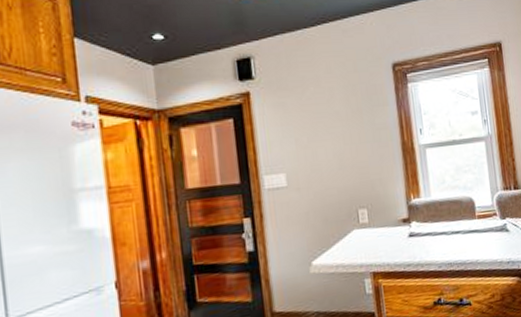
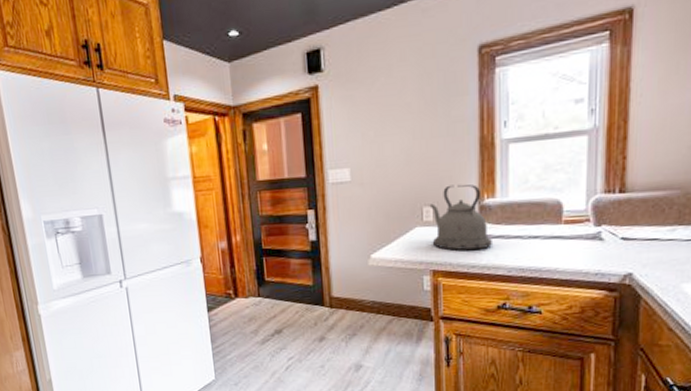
kettle: none [364,186,423,251] -> present [429,184,492,251]

